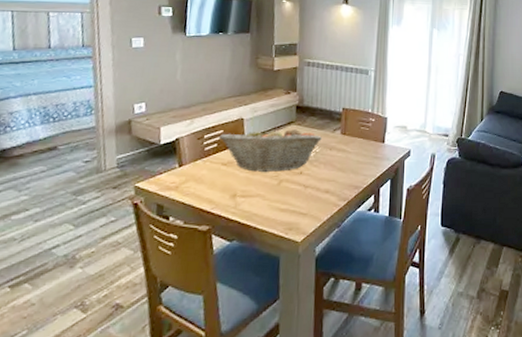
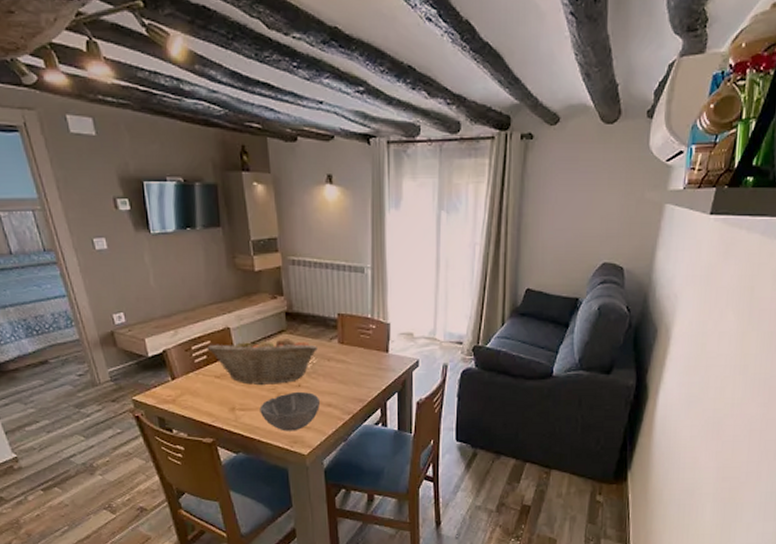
bowl: none [260,178,318,218] -> present [259,391,320,431]

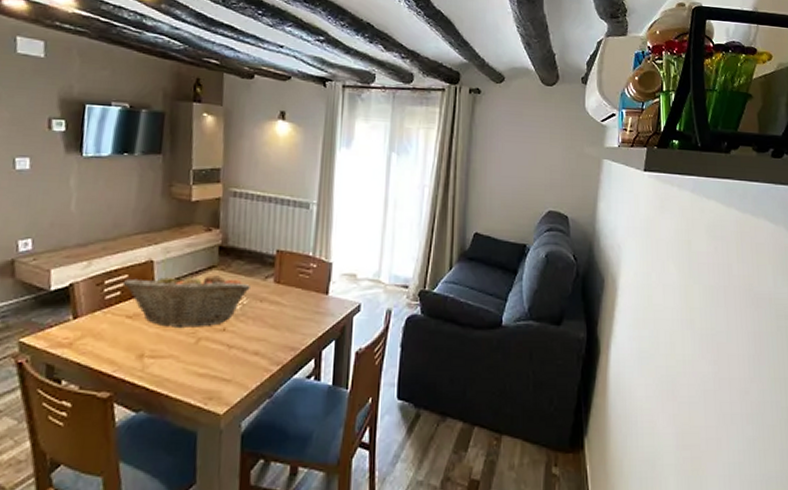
bowl: present [259,391,320,431] -> none [173,336,246,385]

